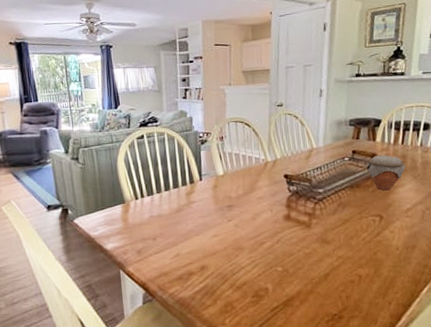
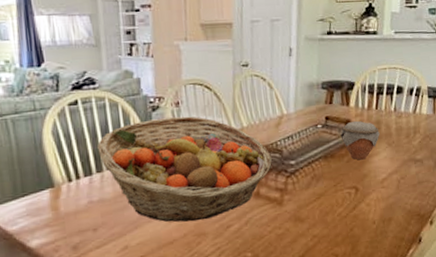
fruit basket: none [158,149,302,238] -> present [97,116,272,223]

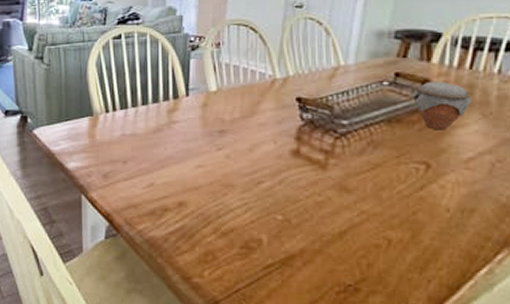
fruit basket: present [97,116,272,223] -> none [135,59,319,171]

